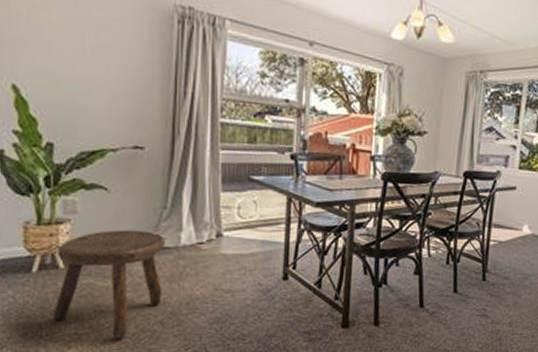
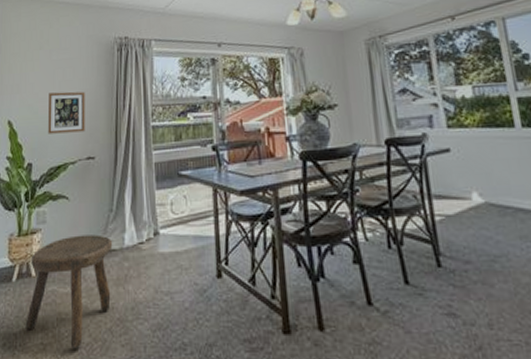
picture frame: none [75,58,131,116] -> present [48,91,85,134]

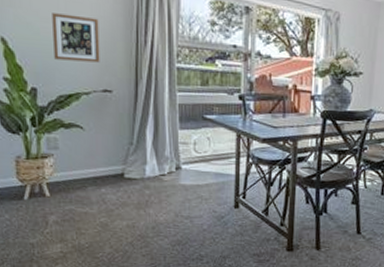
stool: present [25,234,113,349] -> none [42,163,134,257]

